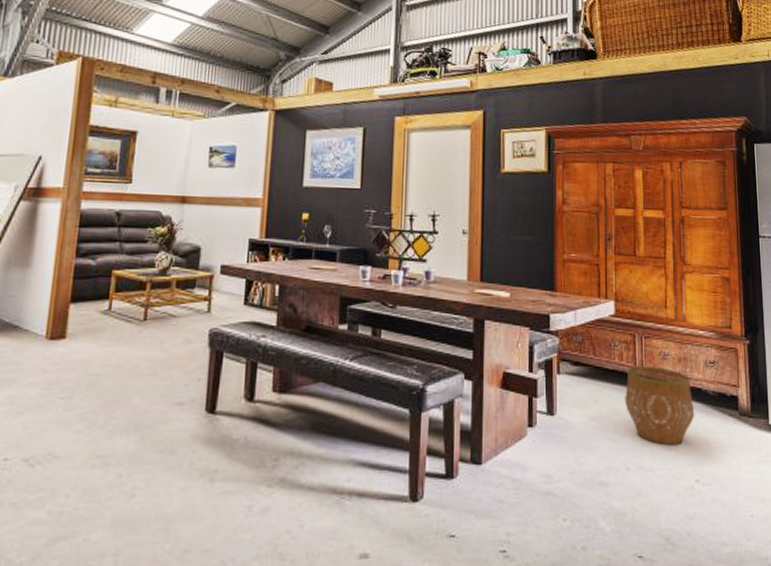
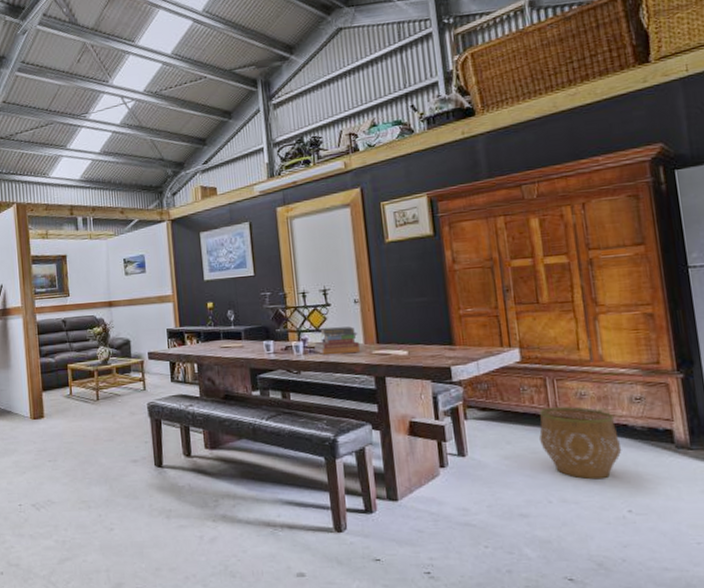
books: none [415,257,463,290] -> present [314,326,361,354]

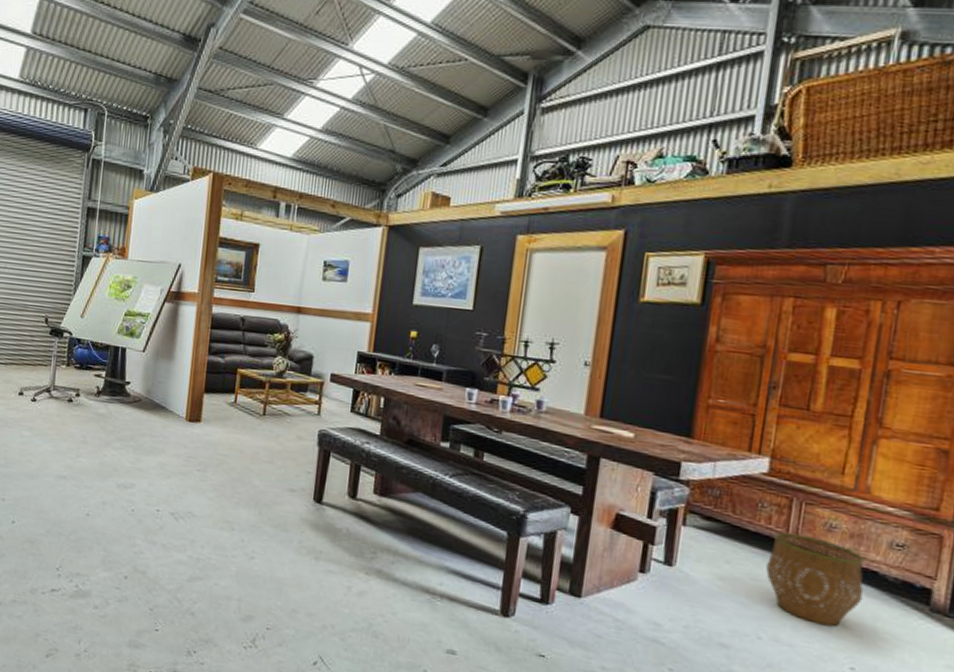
books: present [314,326,361,354] -> none [524,386,580,424]

